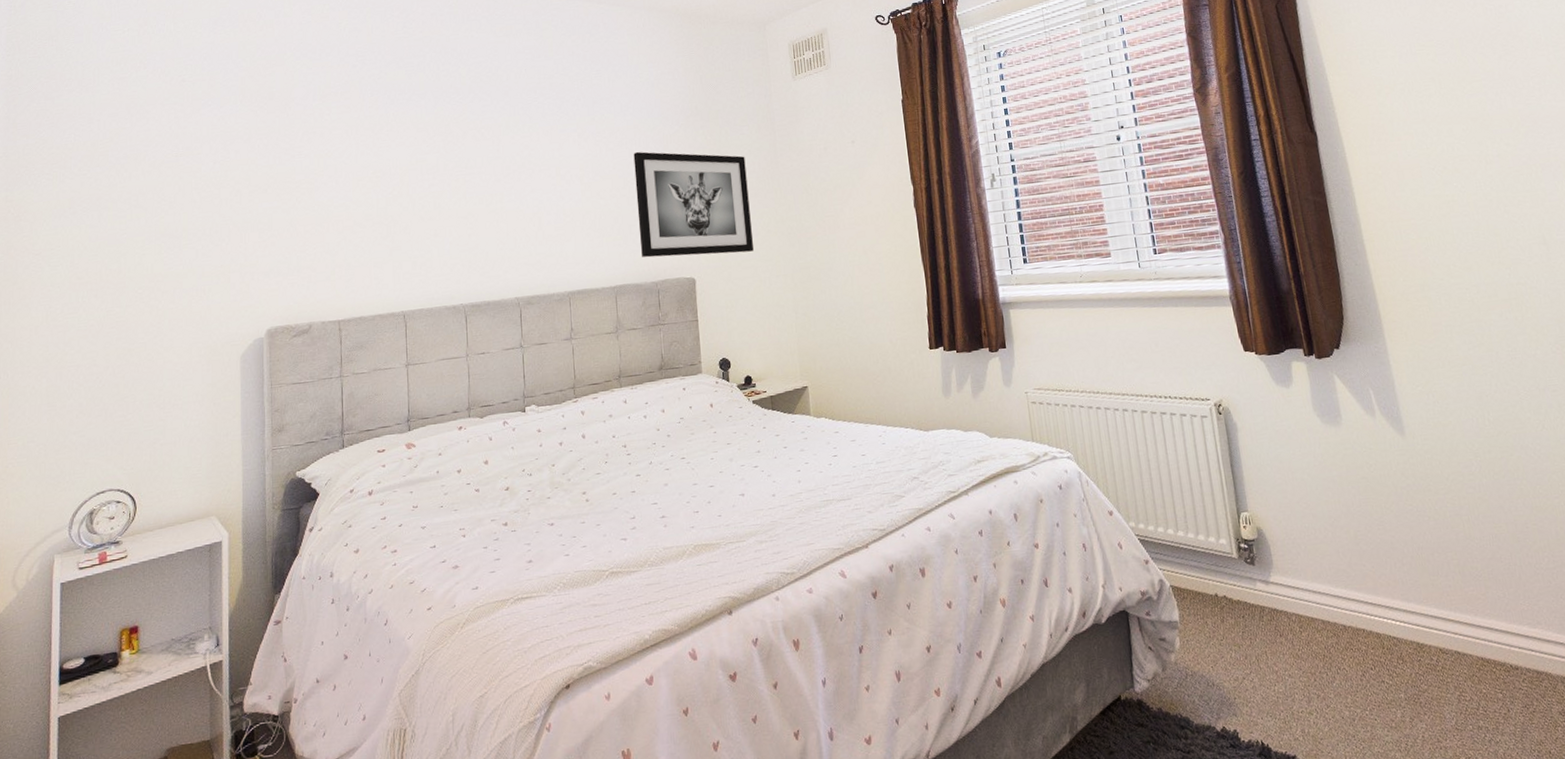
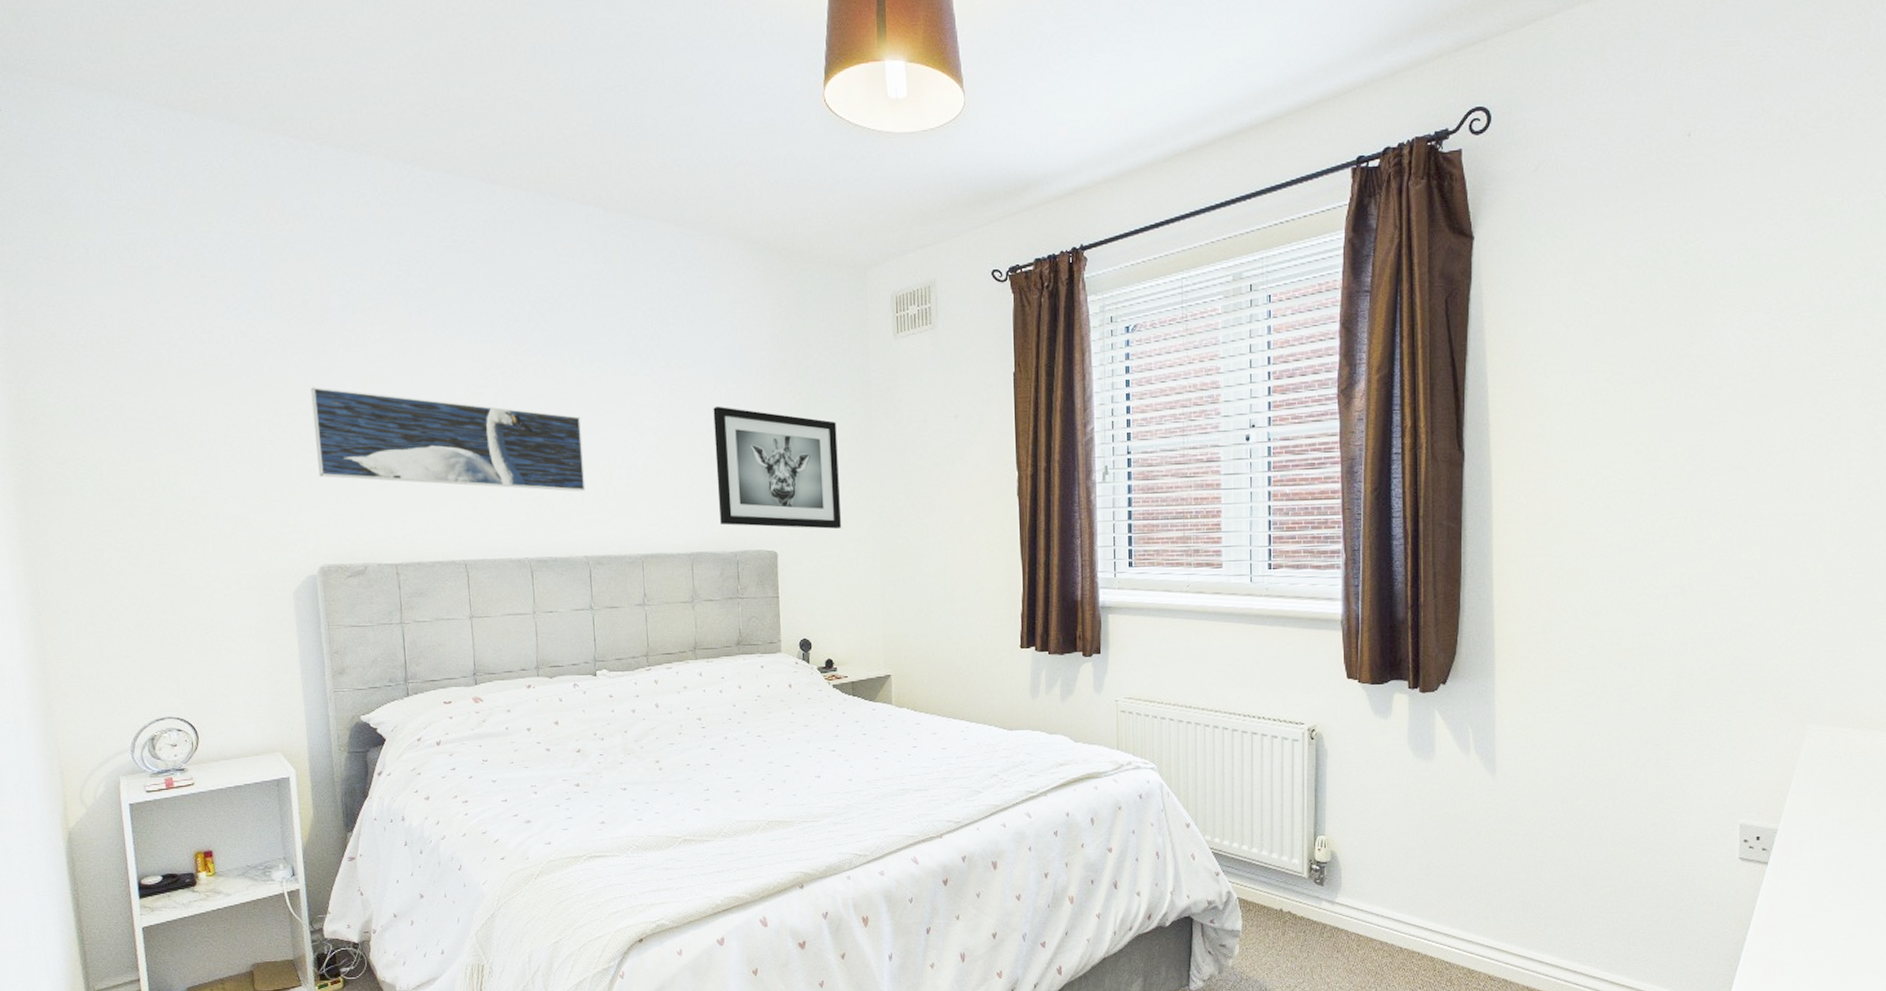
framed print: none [271,166,517,246] -> present [310,387,586,492]

